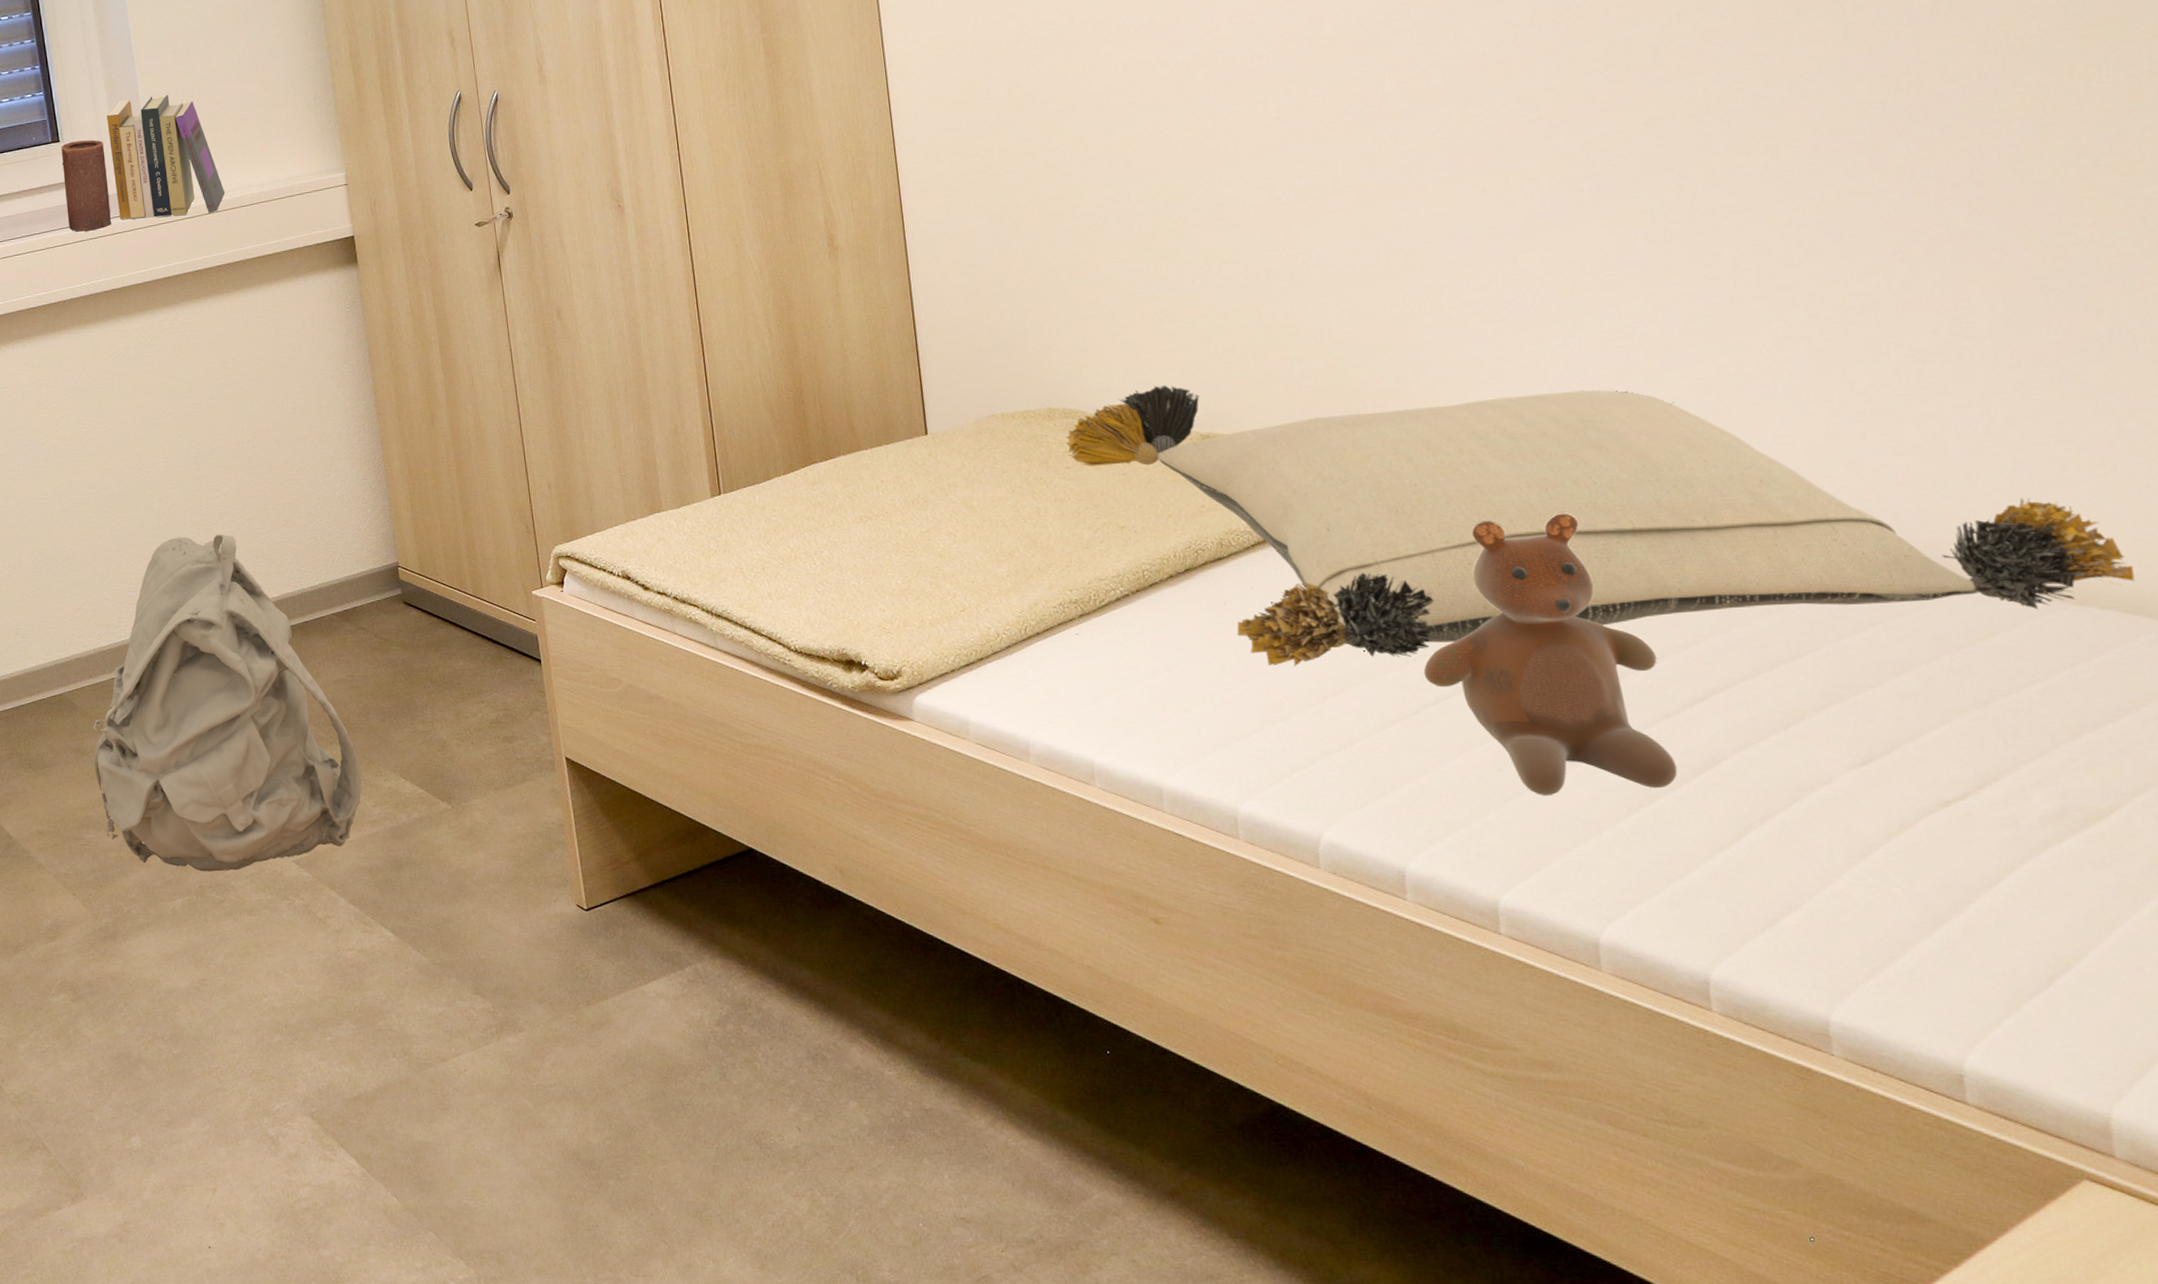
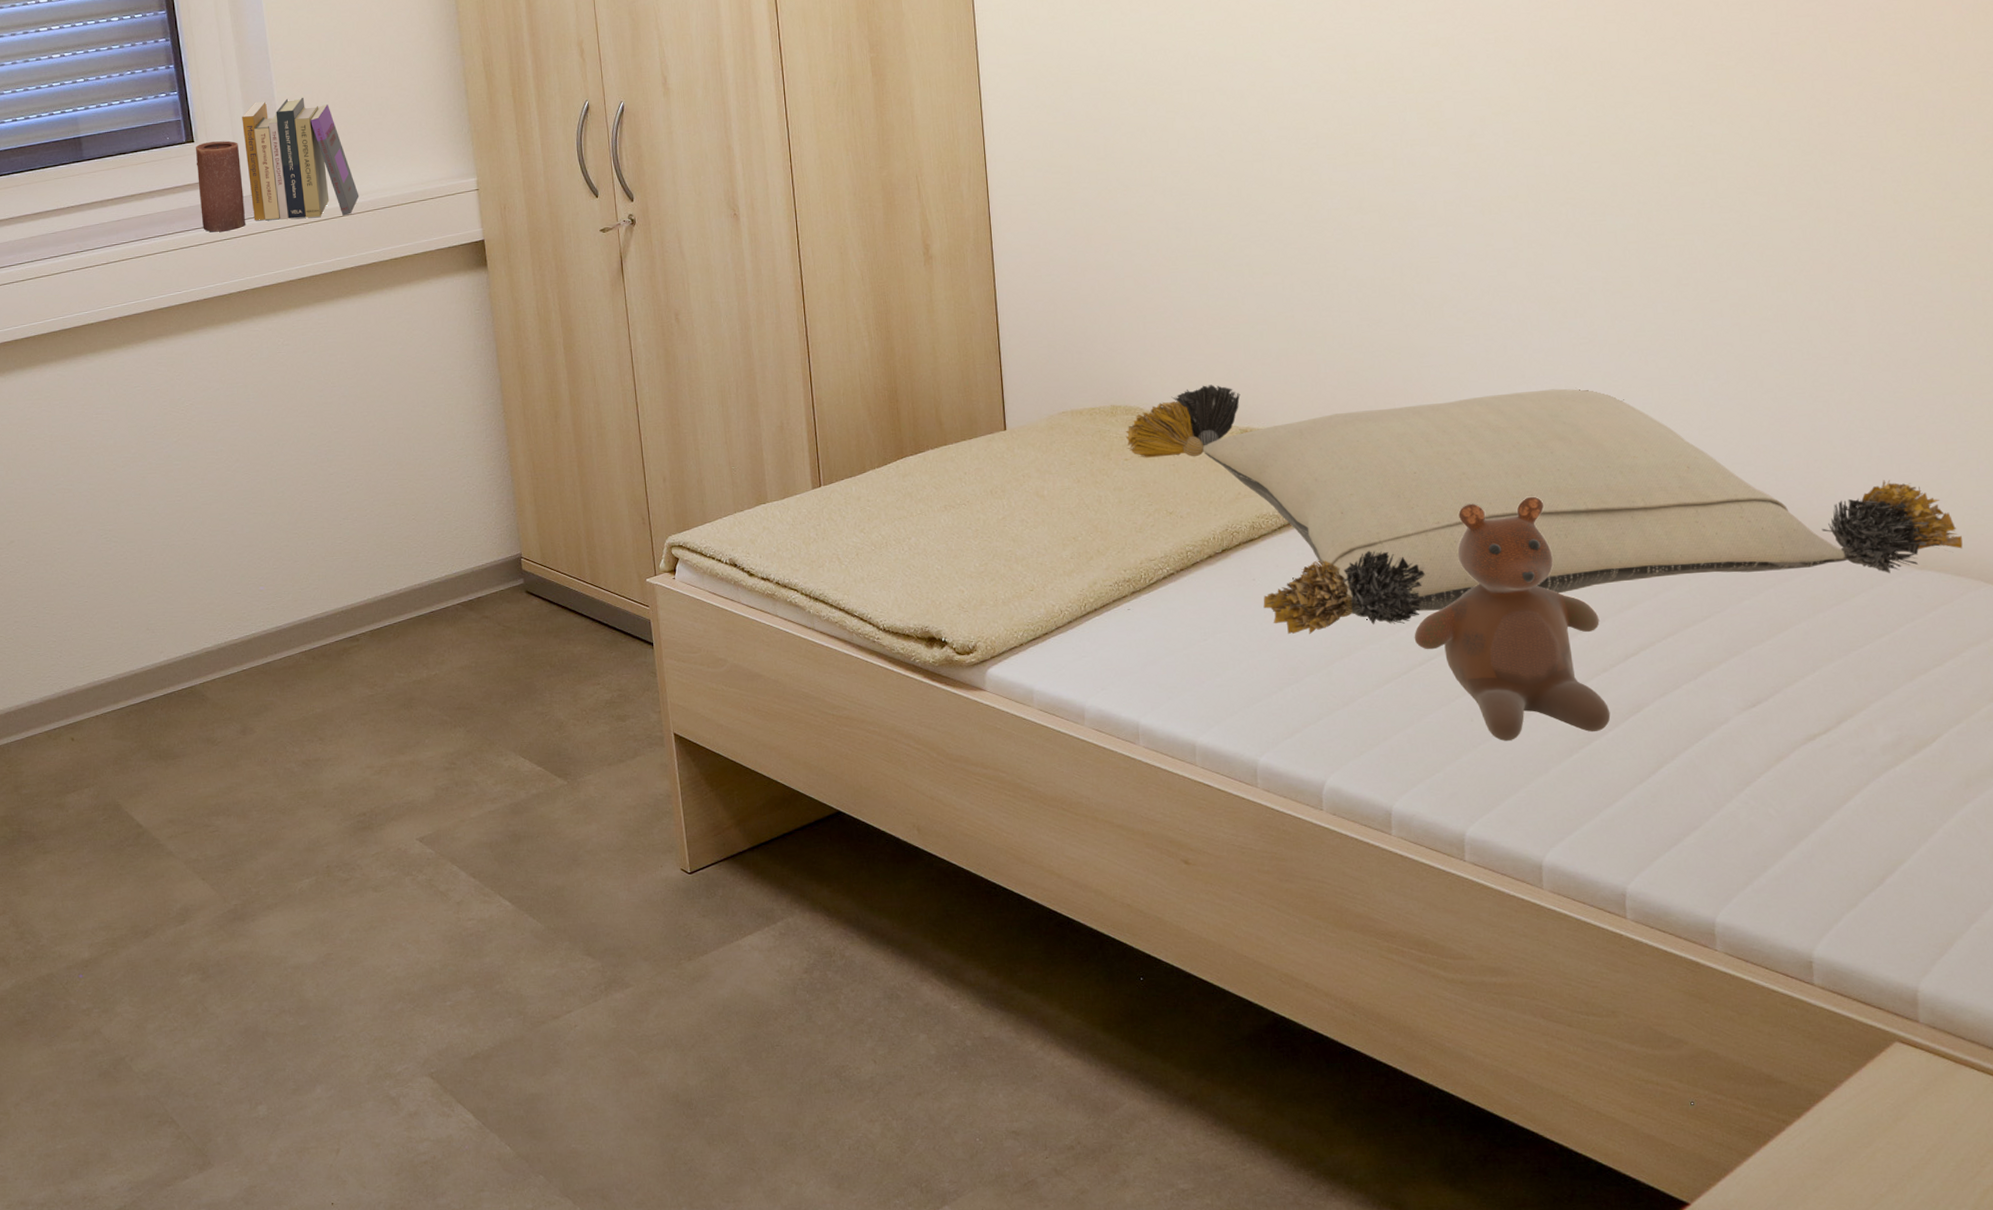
backpack: present [92,534,362,872] -> none [223,529,483,853]

